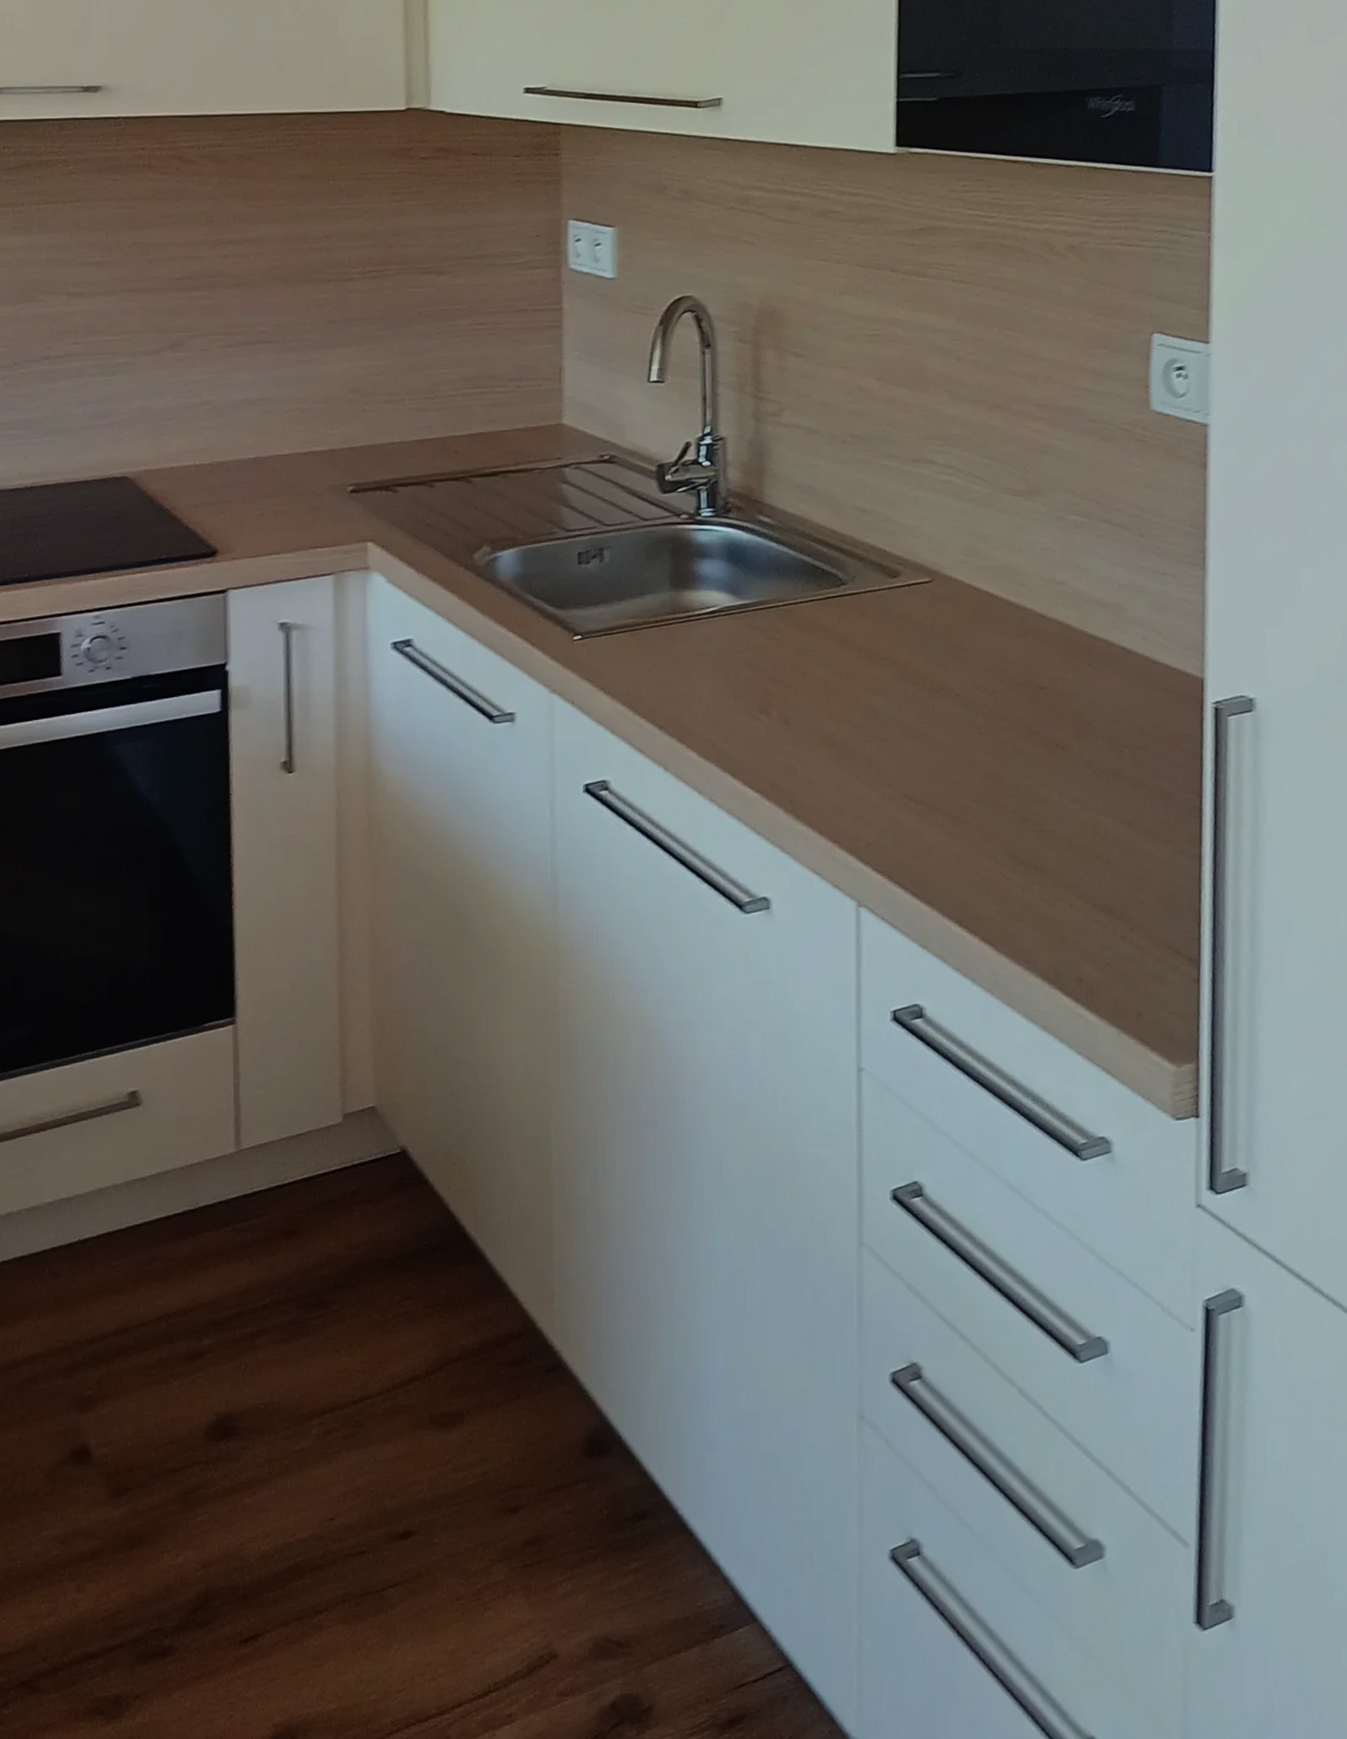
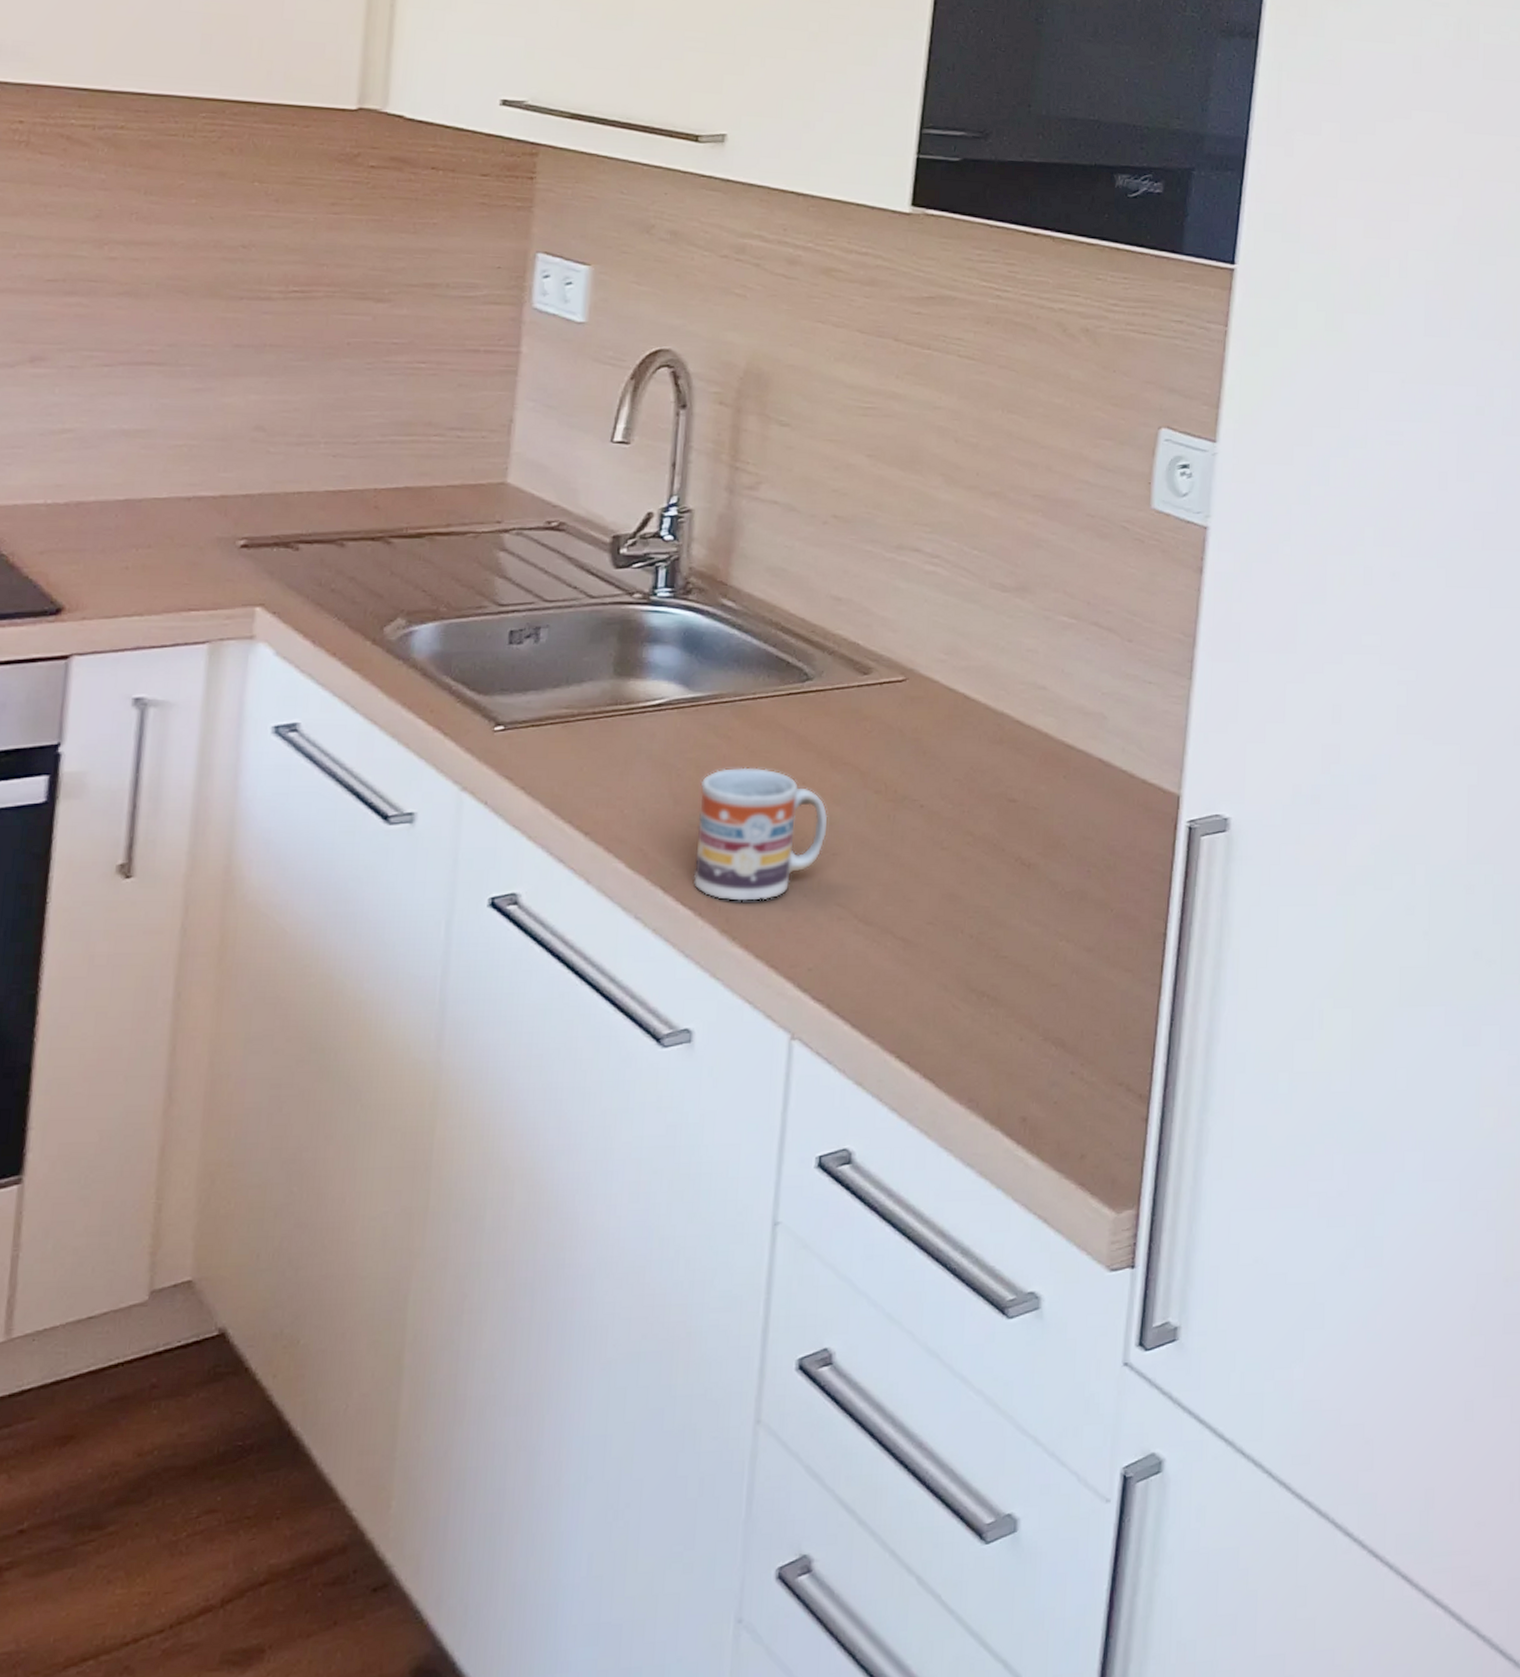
cup: none [755,665,873,784] -> present [692,767,828,901]

